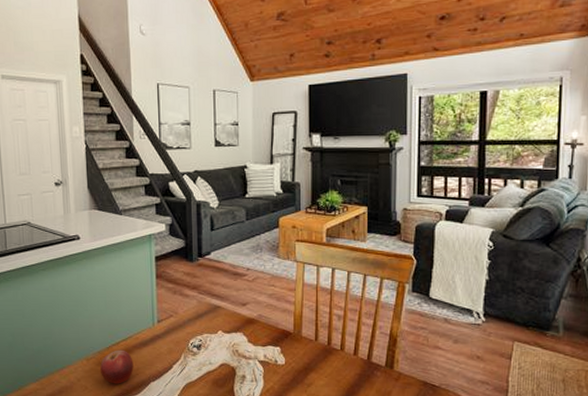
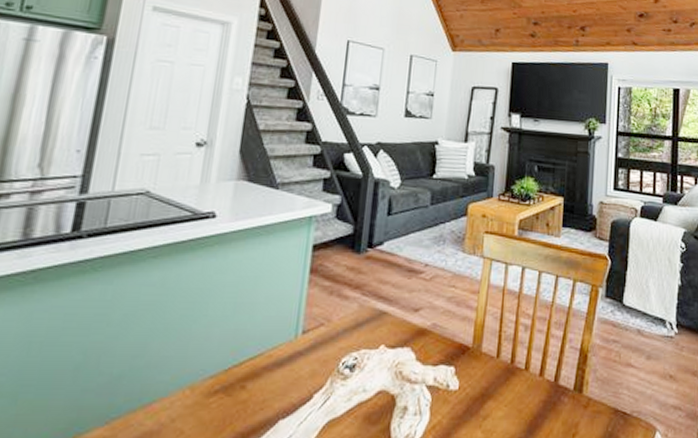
fruit: present [99,349,134,384] -> none [207,373,260,425]

